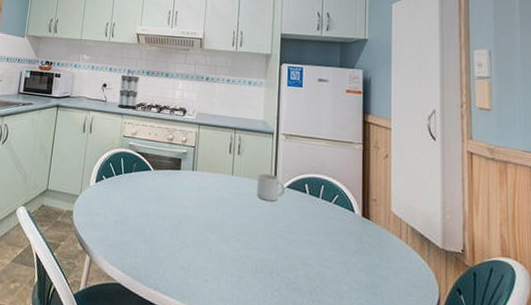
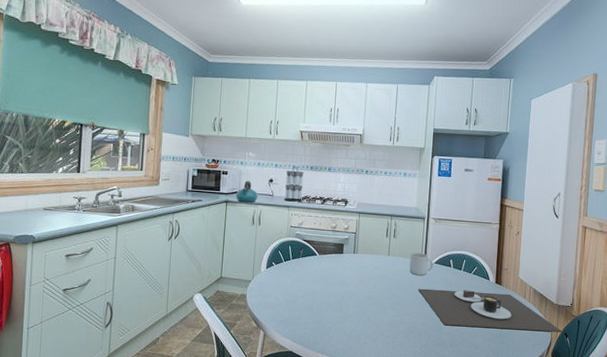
kettle: none [67,84,91,108] -> present [235,180,258,202]
place setting: none [268,216,454,288] -> present [418,288,563,333]

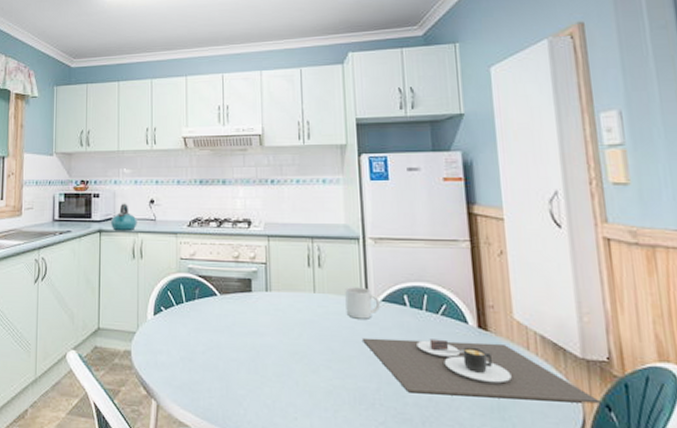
spice rack: present [284,166,304,202] -> none [169,181,192,227]

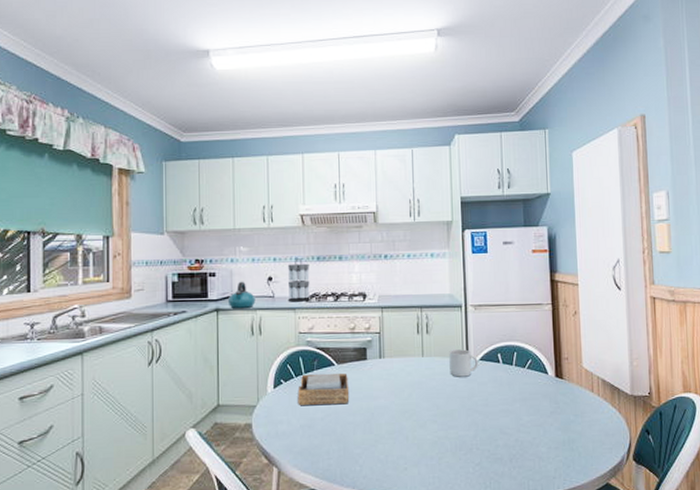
spice rack: none [169,181,192,227] -> present [288,258,310,302]
napkin holder: none [178,302,233,339] -> present [298,373,350,406]
place setting: present [363,337,601,404] -> none [463,388,643,436]

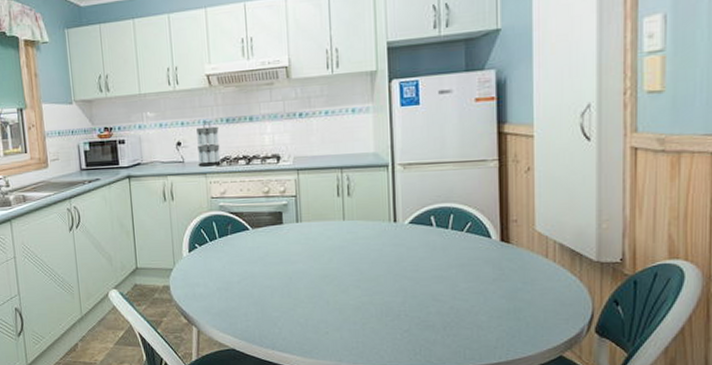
kettle: present [227,281,256,308] -> none [138,147,166,175]
napkin holder: present [298,373,350,406] -> none [212,237,266,270]
mug: present [449,349,479,377] -> none [374,212,408,242]

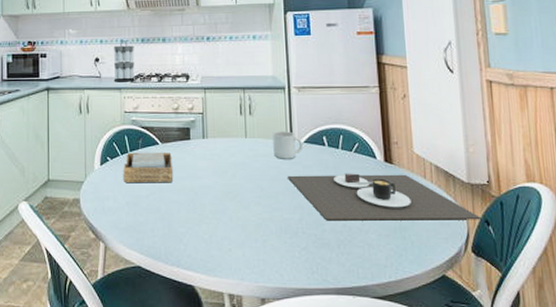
napkin holder: none [212,237,266,270] -> present [123,152,174,184]
mug: none [374,212,408,242] -> present [273,131,304,159]
place setting: none [390,253,610,303] -> present [288,173,482,221]

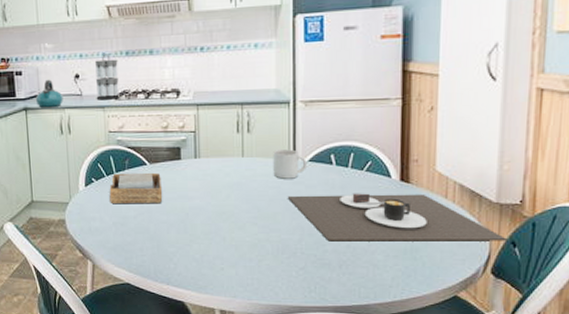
kettle: none [57,62,83,87] -> present [35,79,63,107]

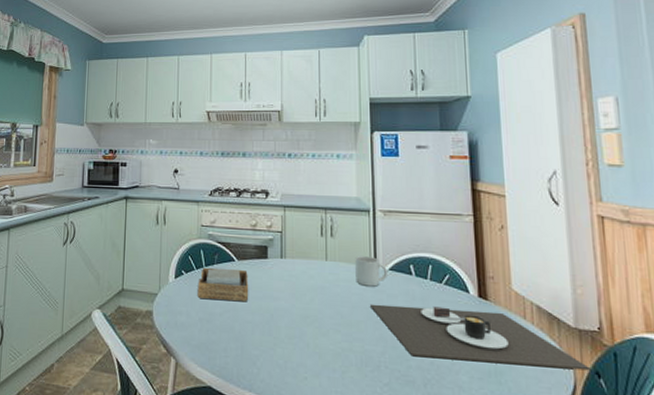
kettle: present [35,79,63,107] -> none [136,172,162,198]
spice rack: present [95,54,120,100] -> none [192,153,214,196]

